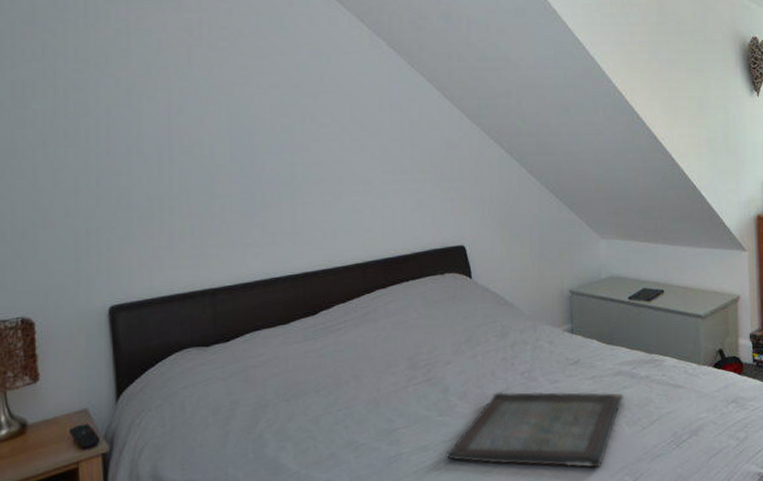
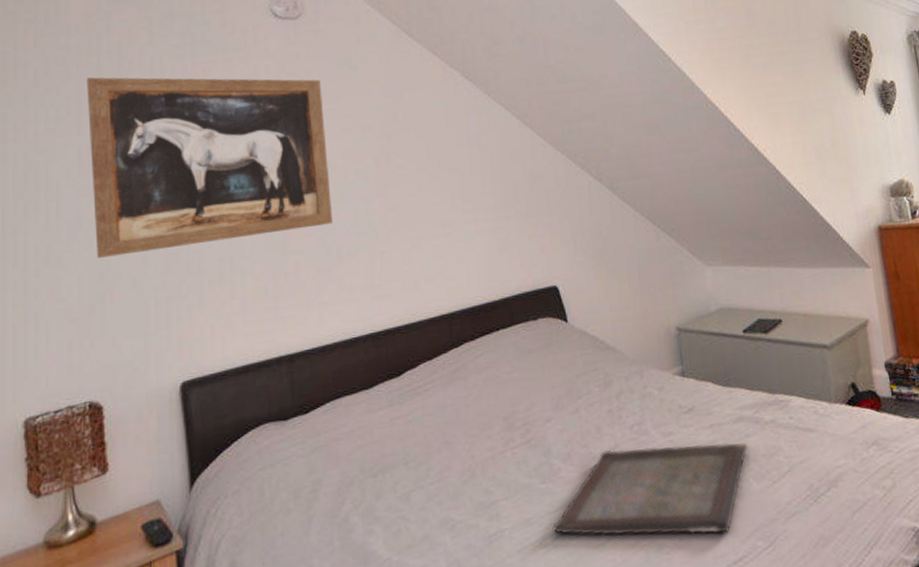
wall art: none [20,14,258,187] -> present [86,77,333,258]

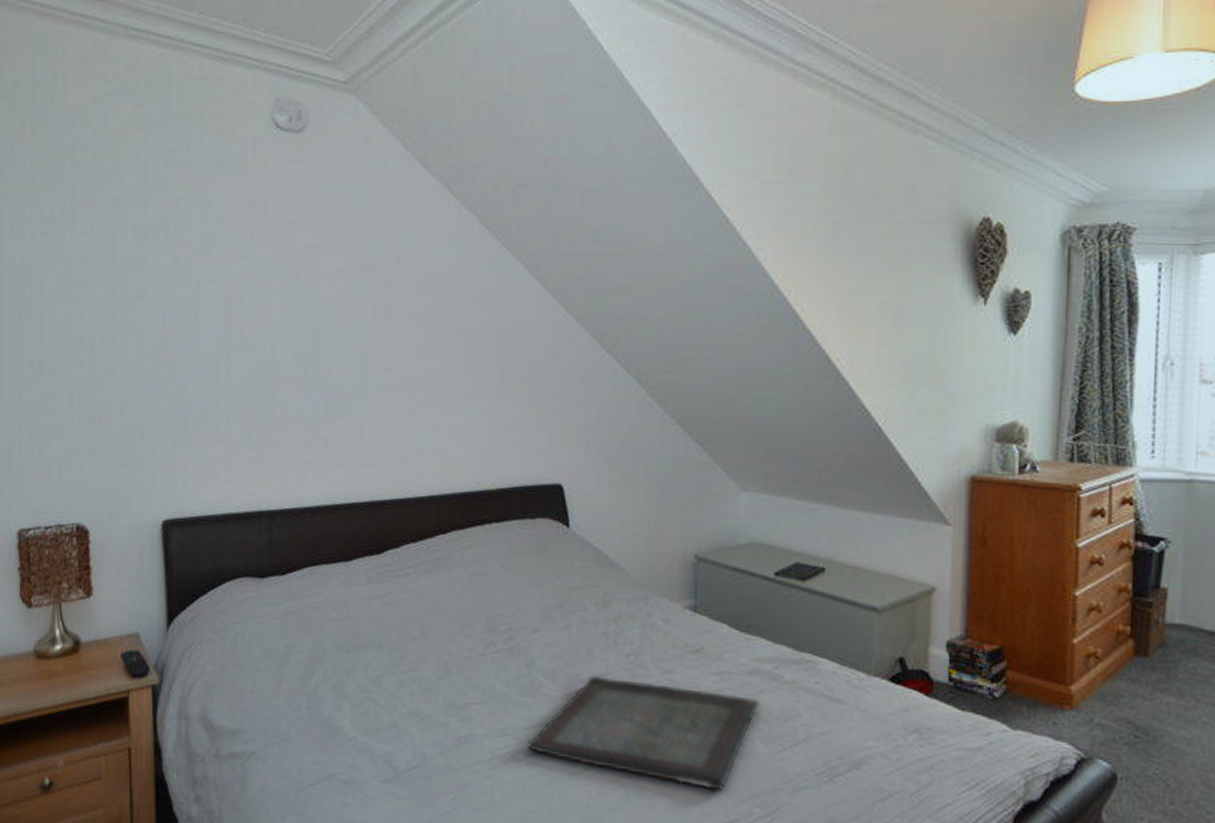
wall art: present [86,77,333,258] -> none [81,179,324,379]

